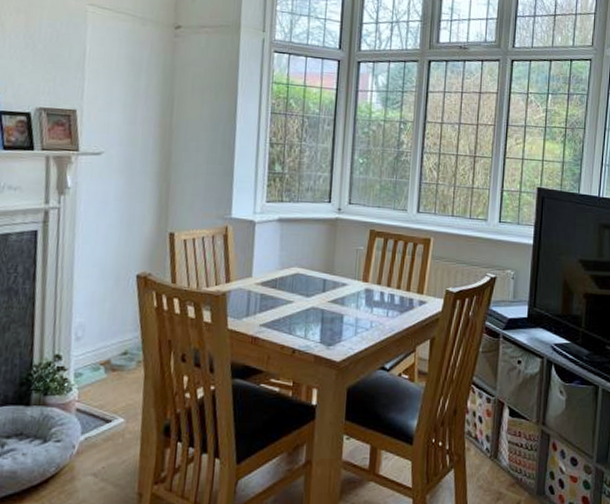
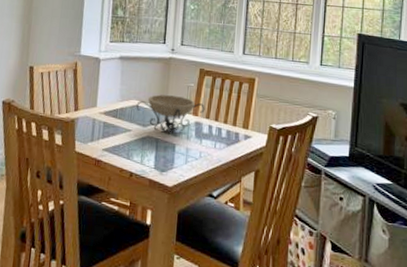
decorative bowl: none [298,259,376,304] -> present [136,94,205,135]

